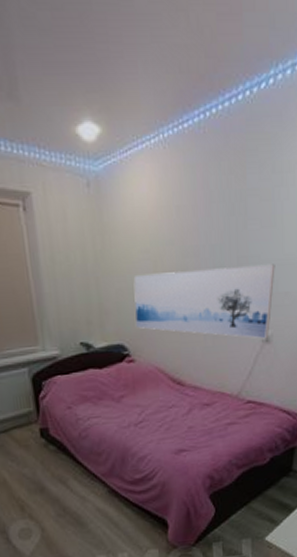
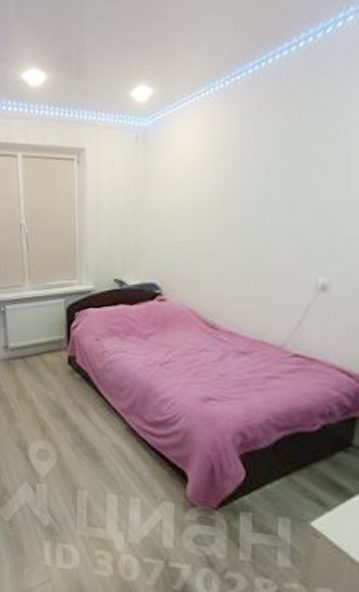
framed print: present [133,264,275,339] -> none [170,206,338,287]

